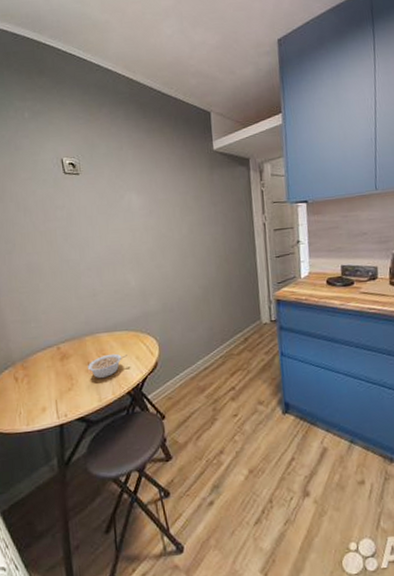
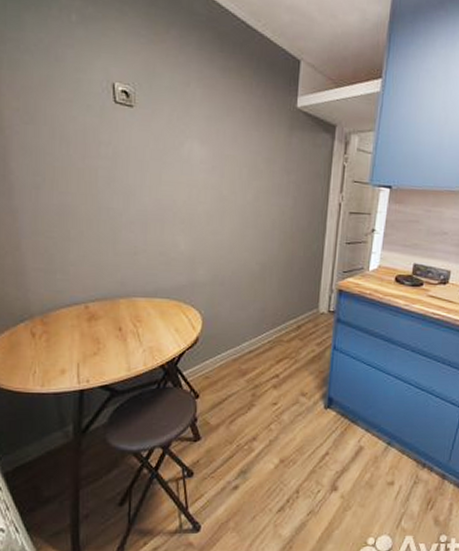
legume: present [88,353,127,379] -> none [119,321,166,347]

